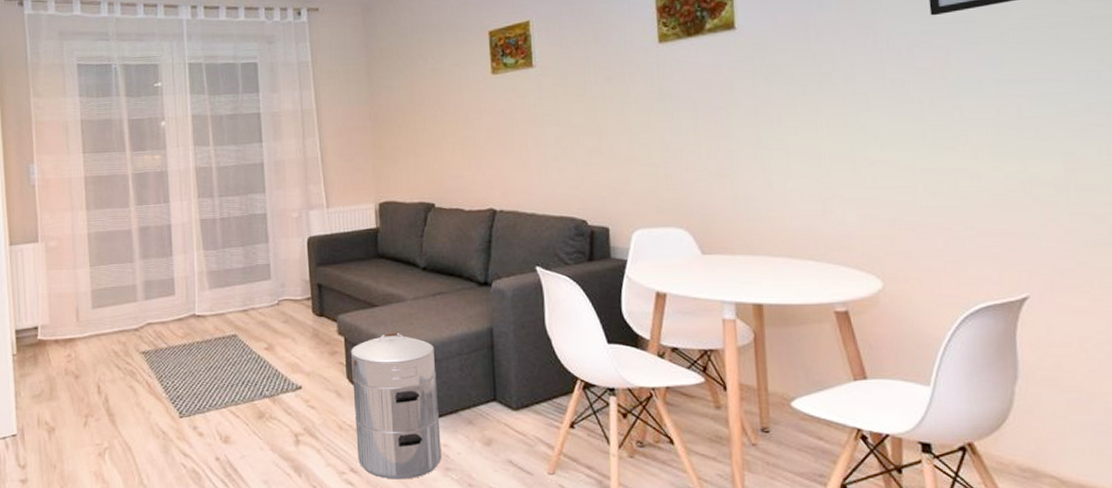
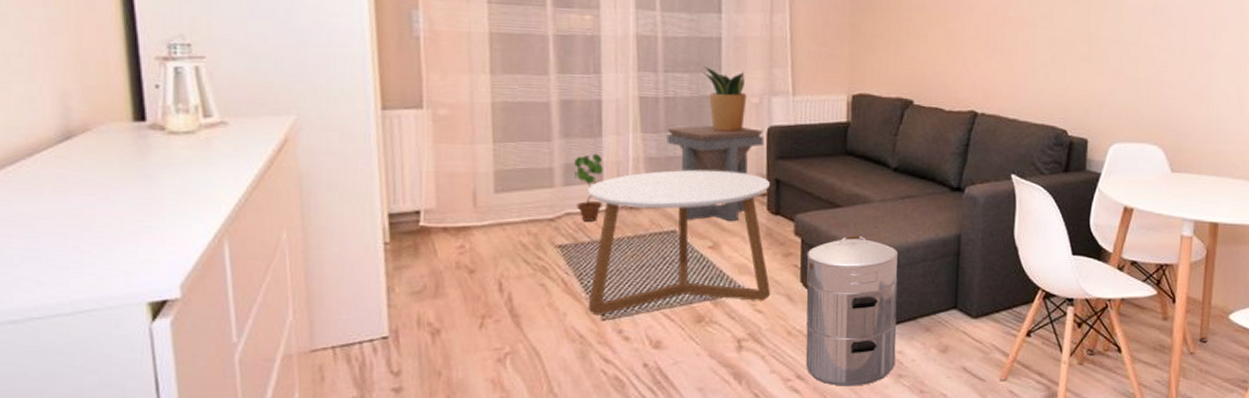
potted plant: none [152,270,175,330] -> present [574,153,603,221]
coffee table: none [163,279,321,414] -> present [588,169,771,316]
side table: none [224,239,305,326] -> present [666,125,764,222]
potted plant: none [249,189,288,245] -> present [701,66,747,133]

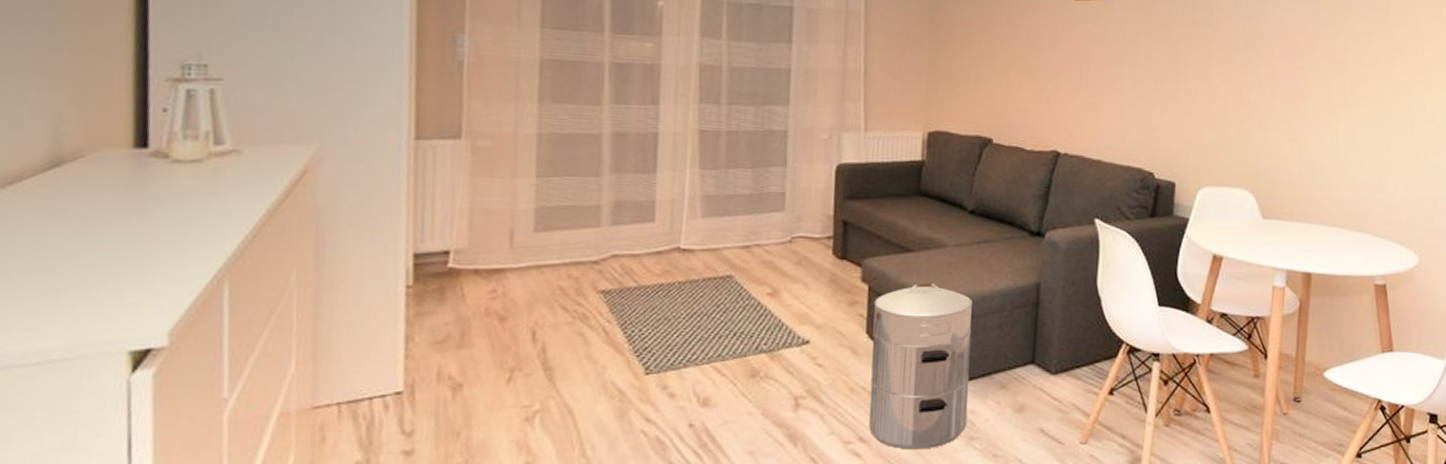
potted plant: present [574,153,603,221] -> none [623,190,656,265]
coffee table: present [588,169,771,316] -> none [630,209,837,369]
side table: present [666,125,764,222] -> none [726,161,832,267]
potted plant: present [701,66,747,133] -> none [767,99,816,170]

